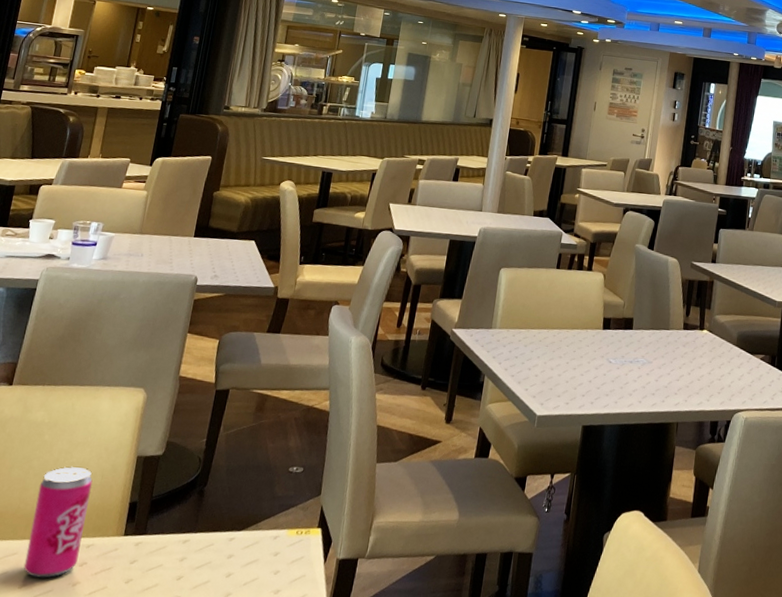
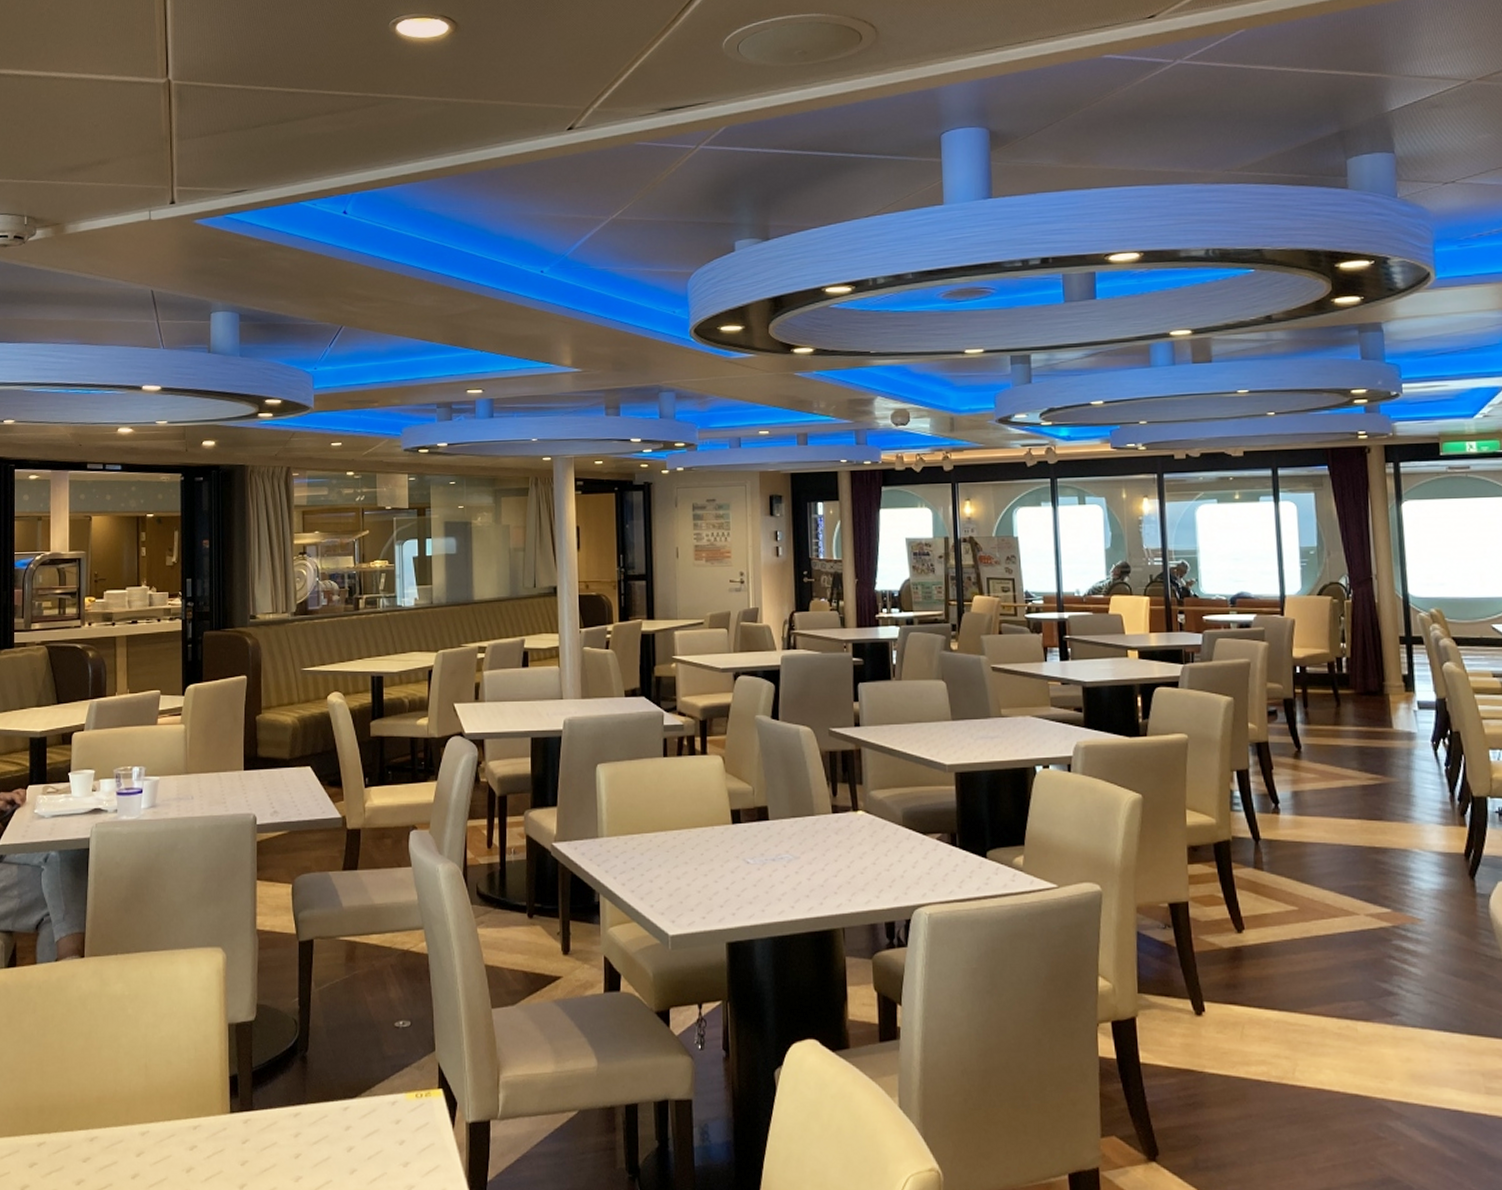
beverage can: present [23,466,93,579] -> none [132,1042,188,1166]

